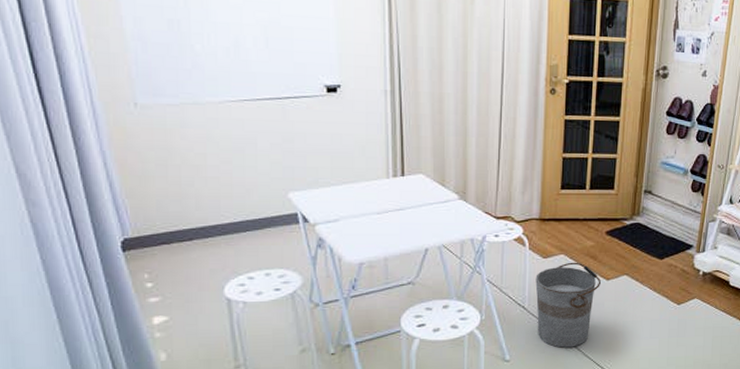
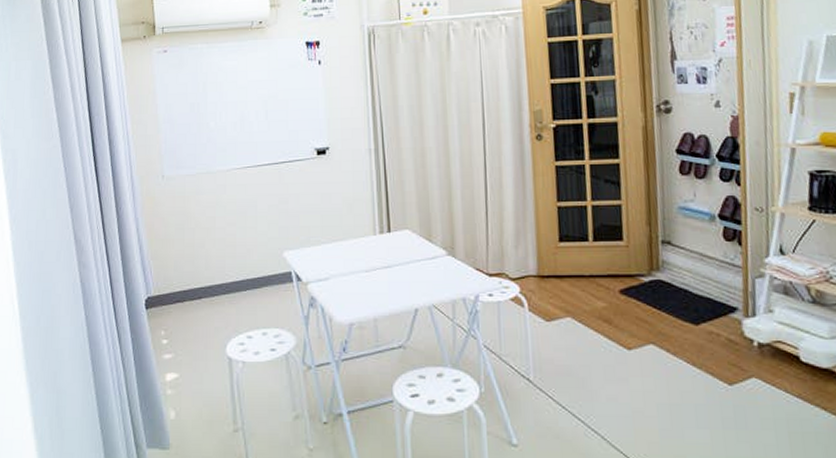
bucket: present [535,262,601,348] -> none [539,326,621,434]

